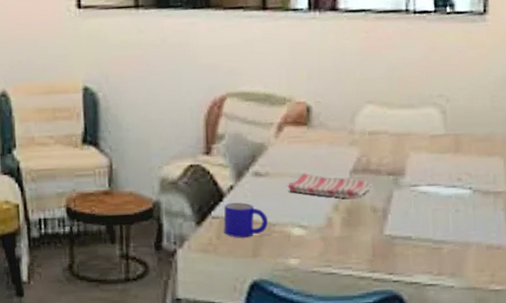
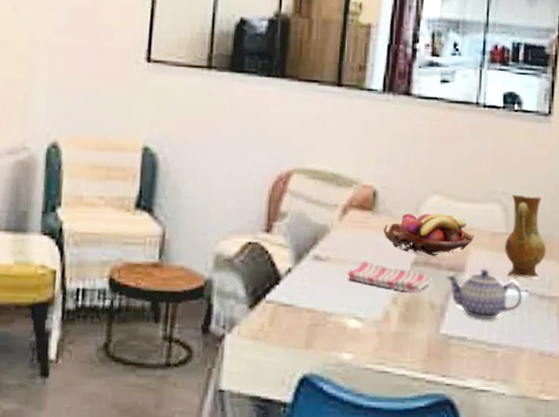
mug: present [223,202,269,238] -> none [277,287,325,326]
fruit basket: none [319,121,412,163] -> present [383,213,474,256]
teapot: none [385,171,466,218] -> present [445,269,523,319]
ceramic jug: none [445,96,489,176] -> present [505,194,546,278]

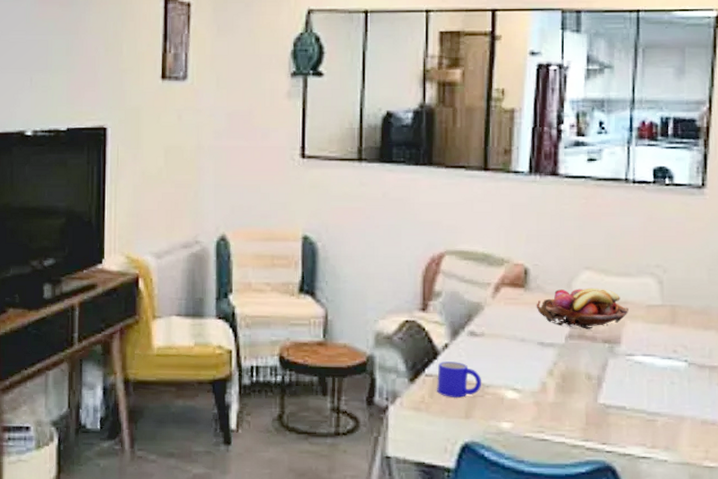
mug: none [277,287,325,326] -> present [437,361,482,398]
dish towel: present [347,260,431,292] -> none [503,335,587,364]
teapot: present [445,269,523,319] -> none [601,340,682,389]
ceramic jug: present [505,194,546,278] -> none [661,267,705,348]

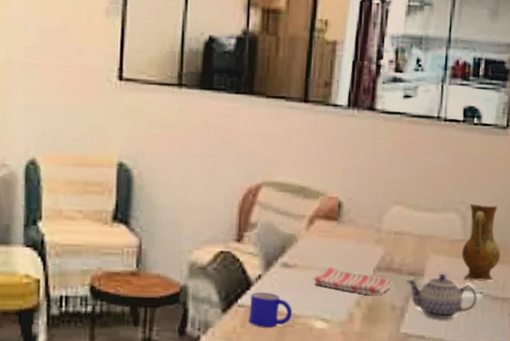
dish towel: none [503,335,587,364] -> present [314,267,393,295]
fruit basket: present [536,288,628,329] -> none [347,222,433,262]
teapot: none [601,340,682,389] -> present [405,273,477,319]
ceramic jug: none [661,267,705,348] -> present [462,204,501,281]

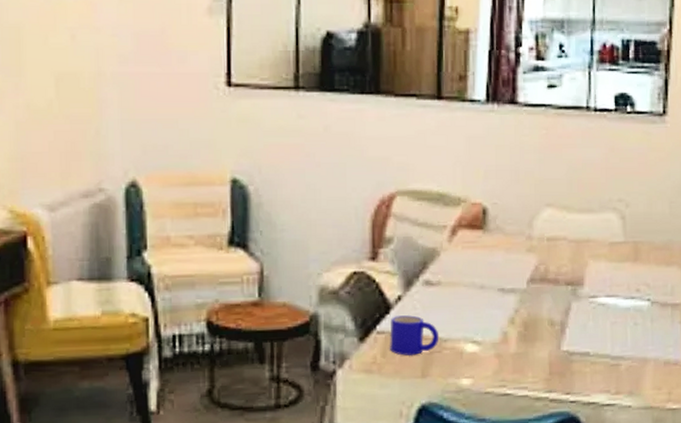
dish towel: present [314,267,393,295] -> none [461,281,549,311]
teapot: present [405,273,477,319] -> none [563,281,645,332]
ceramic jug: present [462,204,501,281] -> none [624,201,667,287]

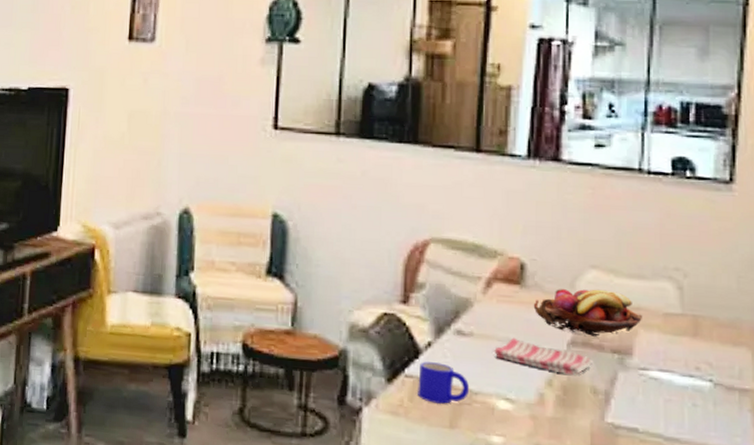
dish towel: none [461,281,549,311] -> present [494,337,592,375]
fruit basket: none [495,226,591,272] -> present [533,289,642,337]

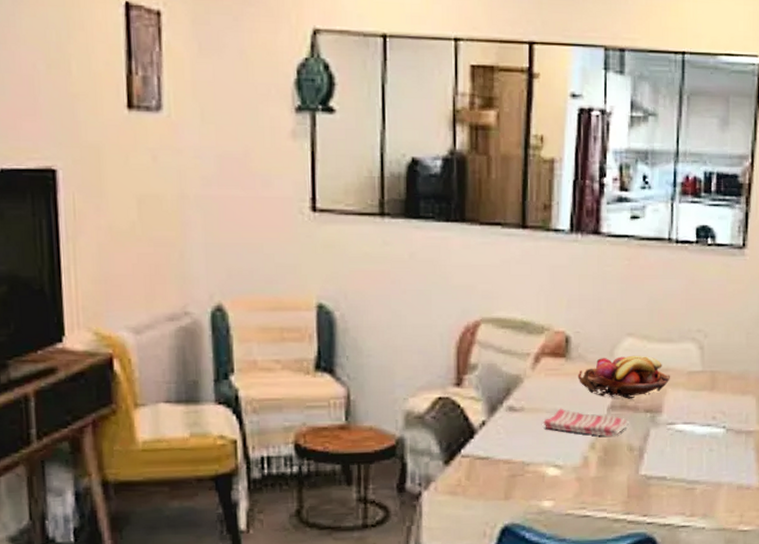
mug: present [418,361,470,404] -> none [474,440,522,479]

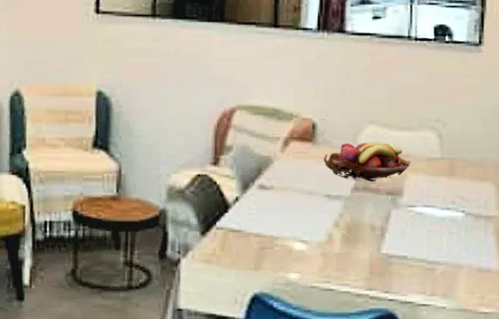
dish towel: present [543,408,629,436] -> none [291,188,371,216]

